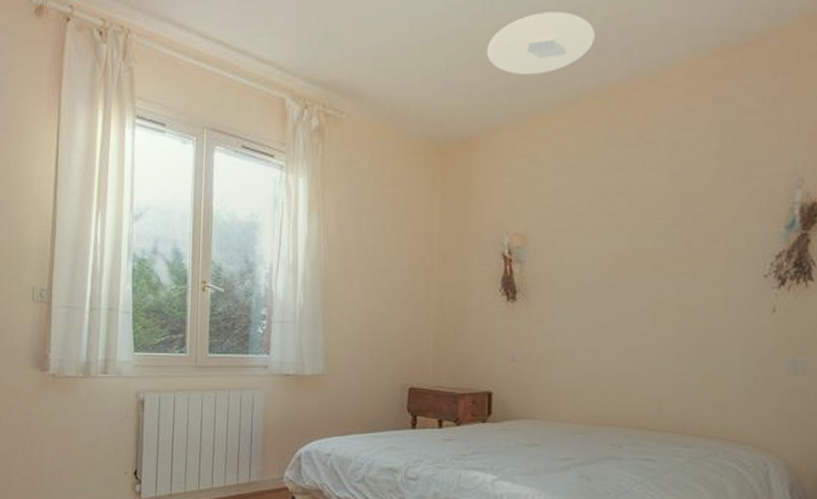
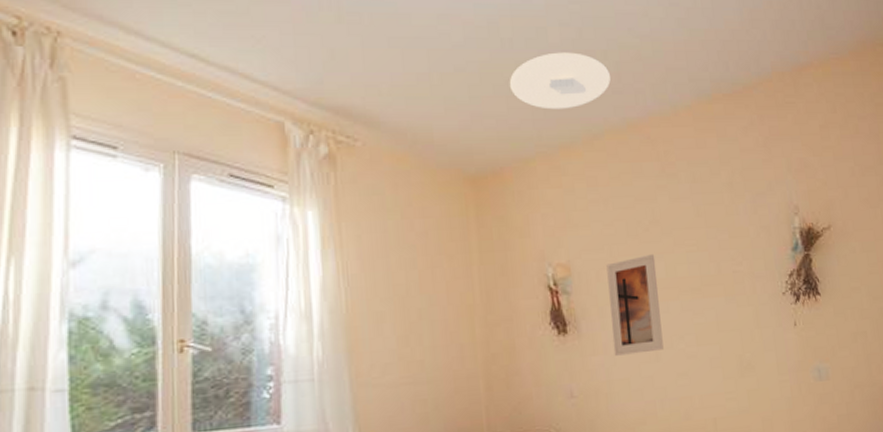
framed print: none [560,226,618,326] -> present [606,253,664,356]

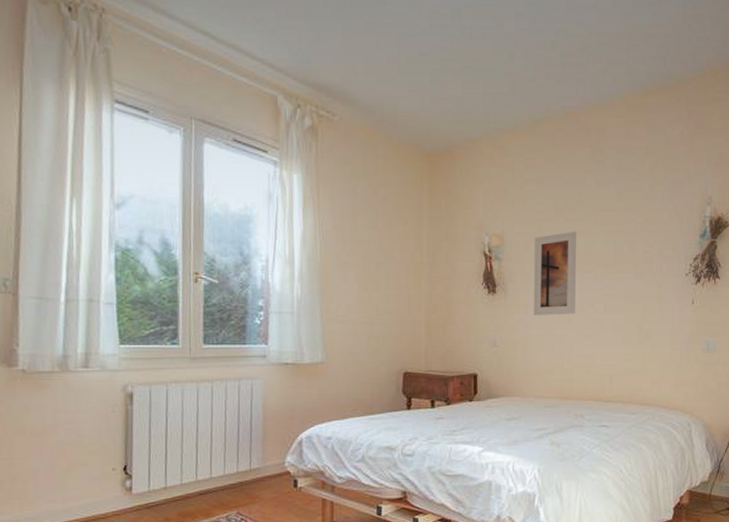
ceiling light: present [509,52,611,110] -> none [466,41,556,96]

